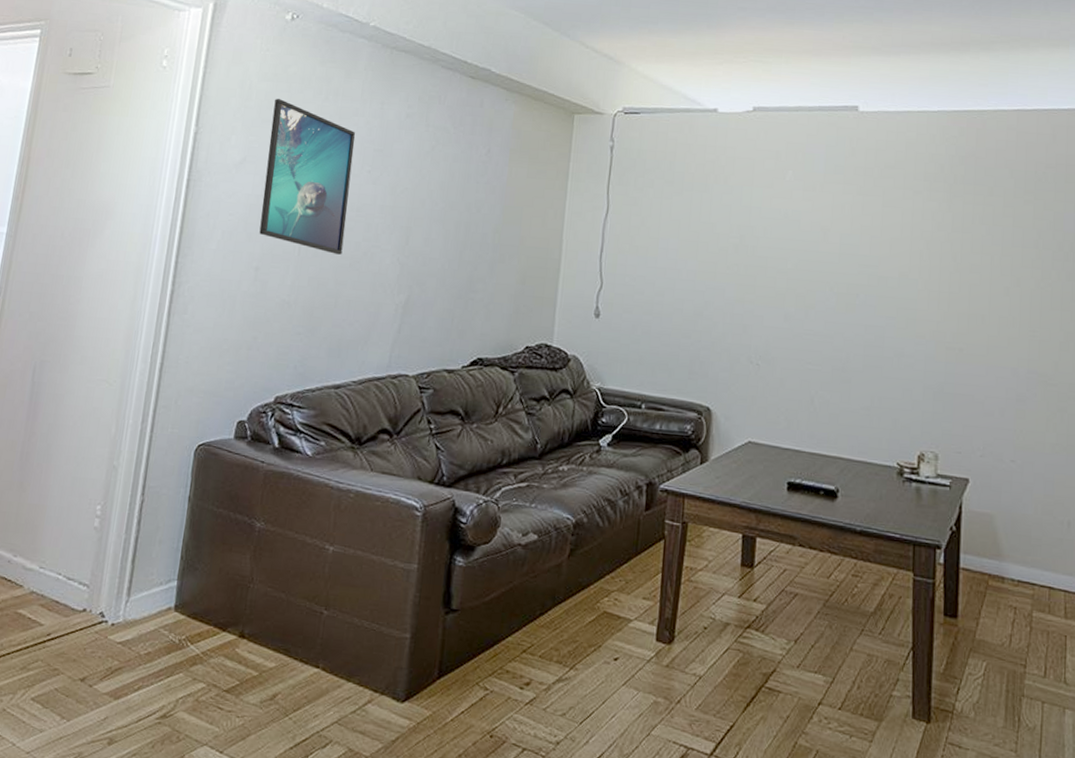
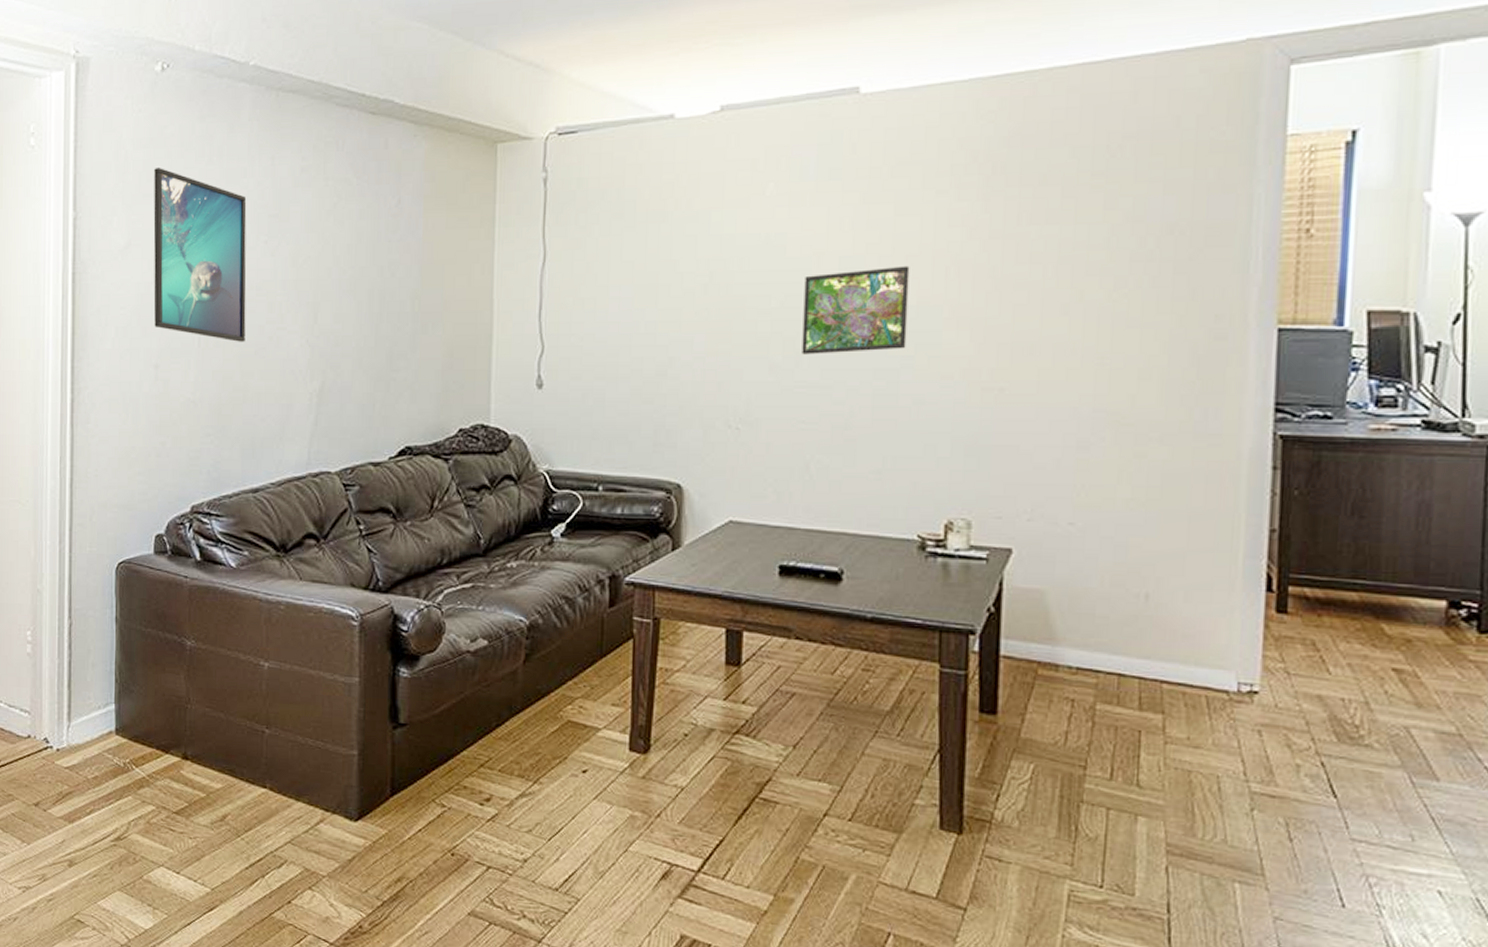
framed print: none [810,245,894,311] -> present [802,265,910,355]

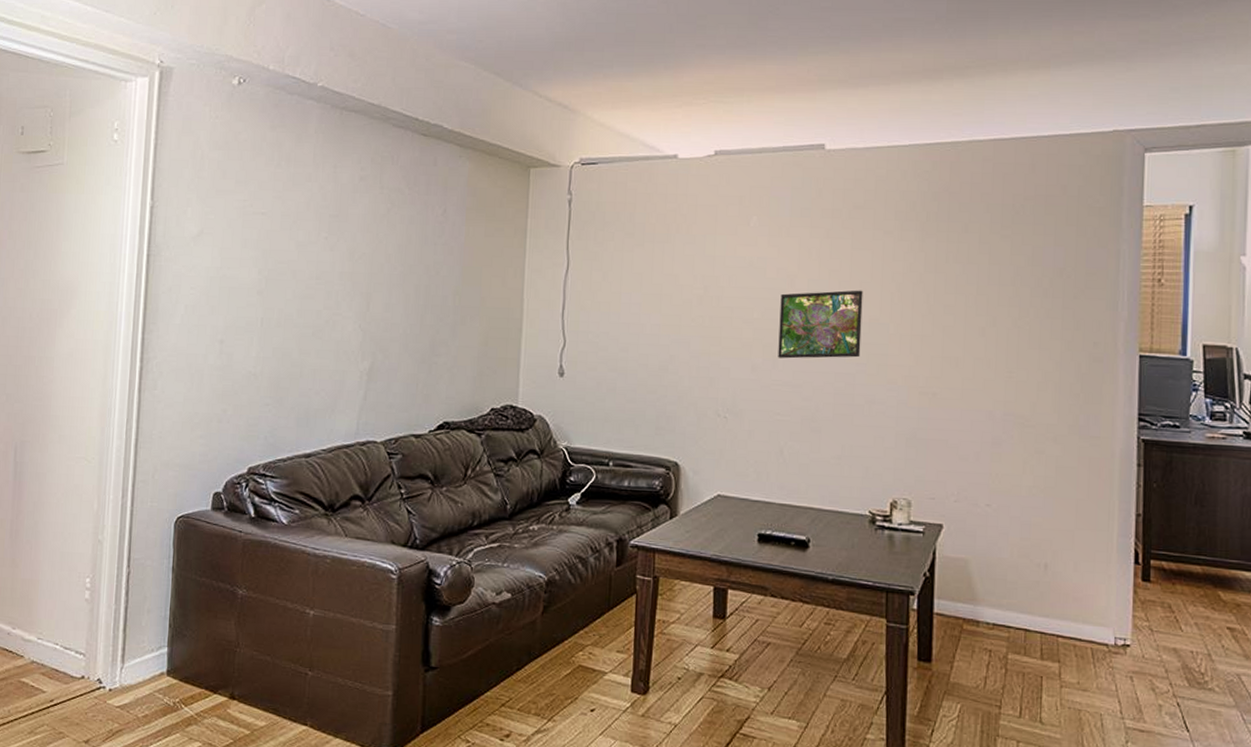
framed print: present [153,168,247,342] -> none [221,168,310,324]

